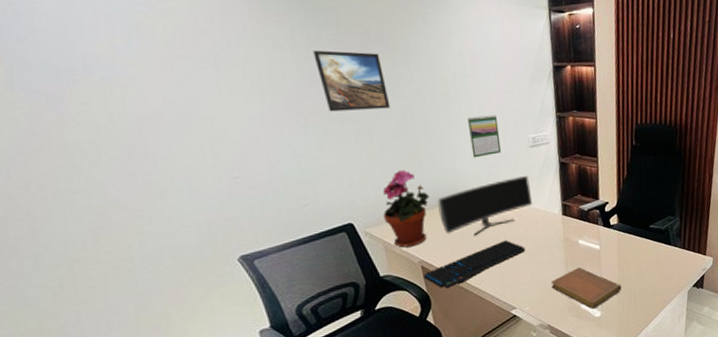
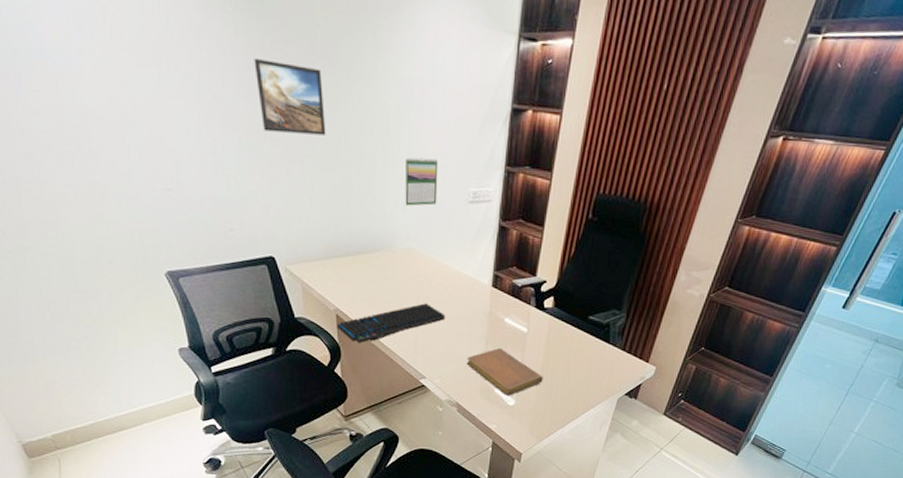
potted plant: present [382,169,430,248] -> none [306,207,354,293]
monitor: present [437,175,533,236] -> none [361,234,463,293]

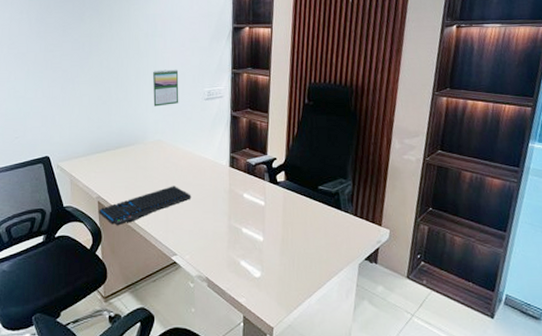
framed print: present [254,59,326,136] -> none [42,14,92,62]
notebook: present [466,347,543,396] -> none [212,221,285,268]

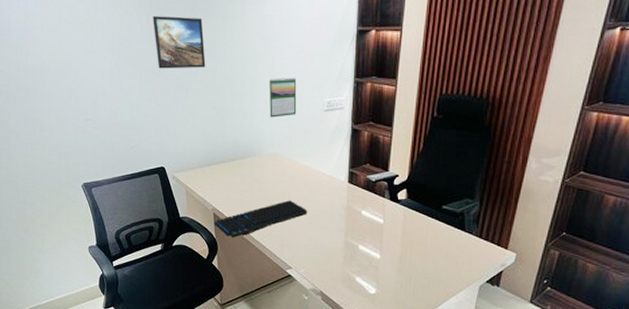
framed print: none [42,14,92,62] -> present [153,16,206,69]

